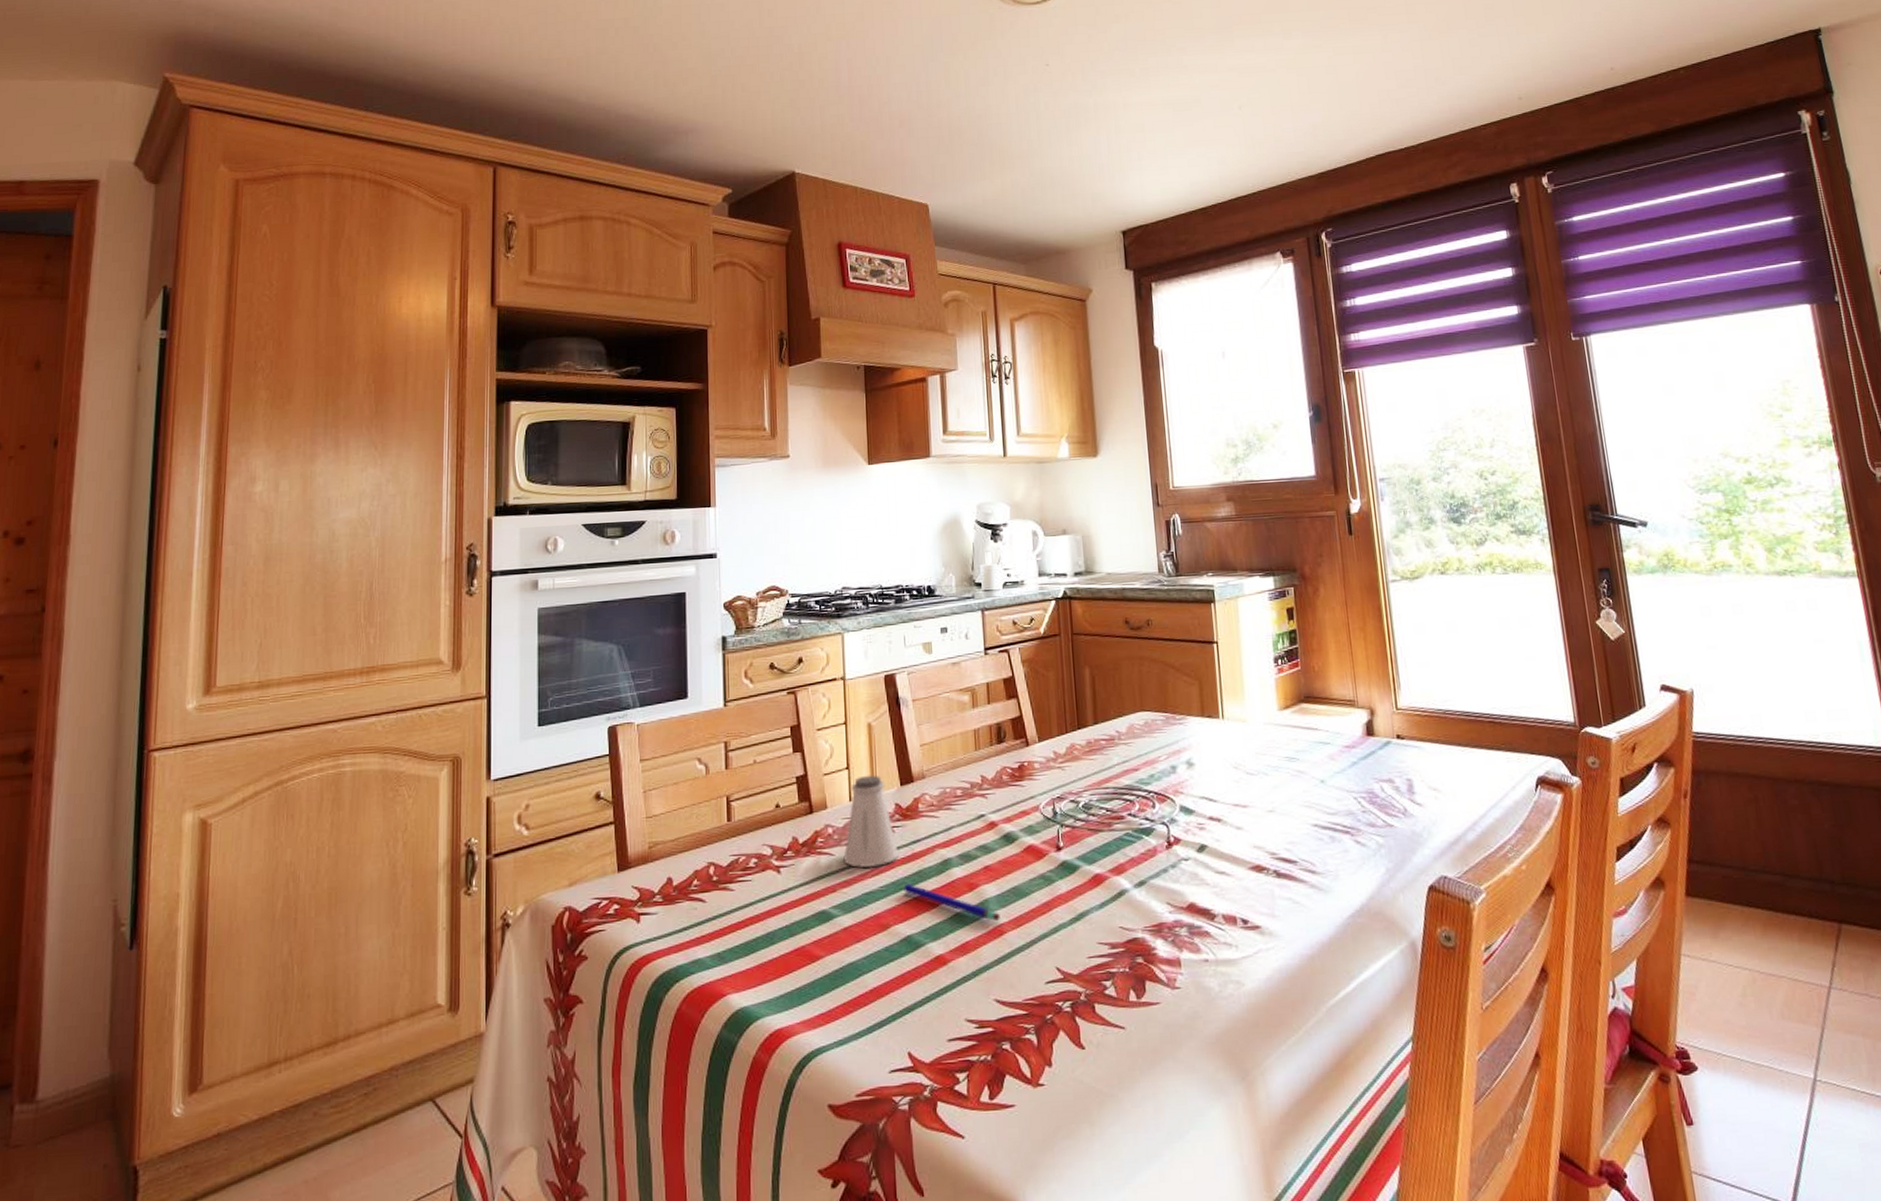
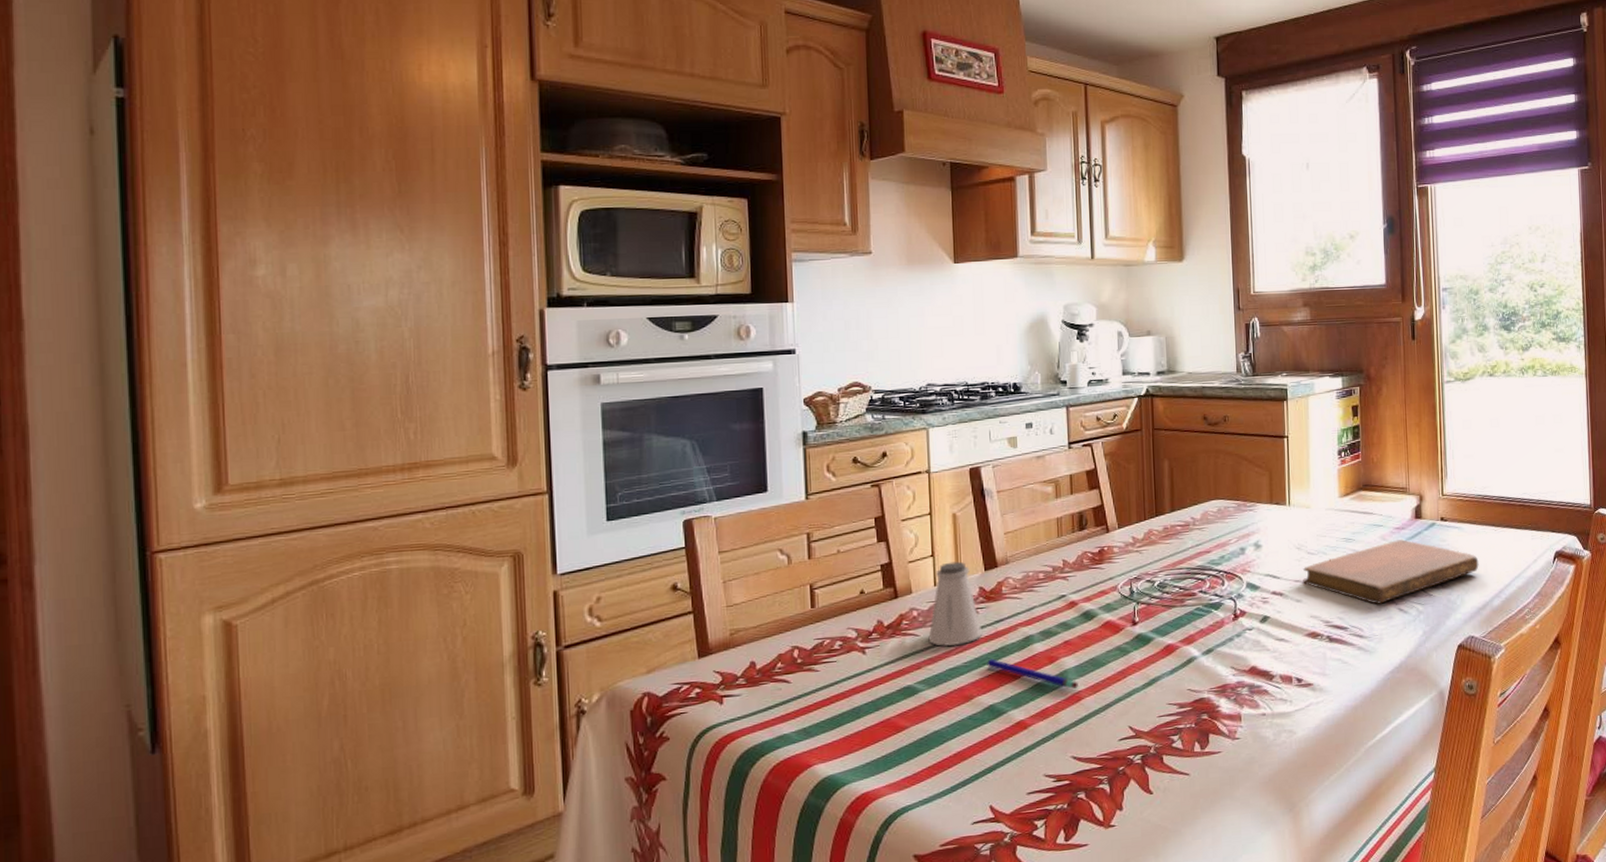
notebook: none [1242,758,1446,835] -> present [1303,538,1479,604]

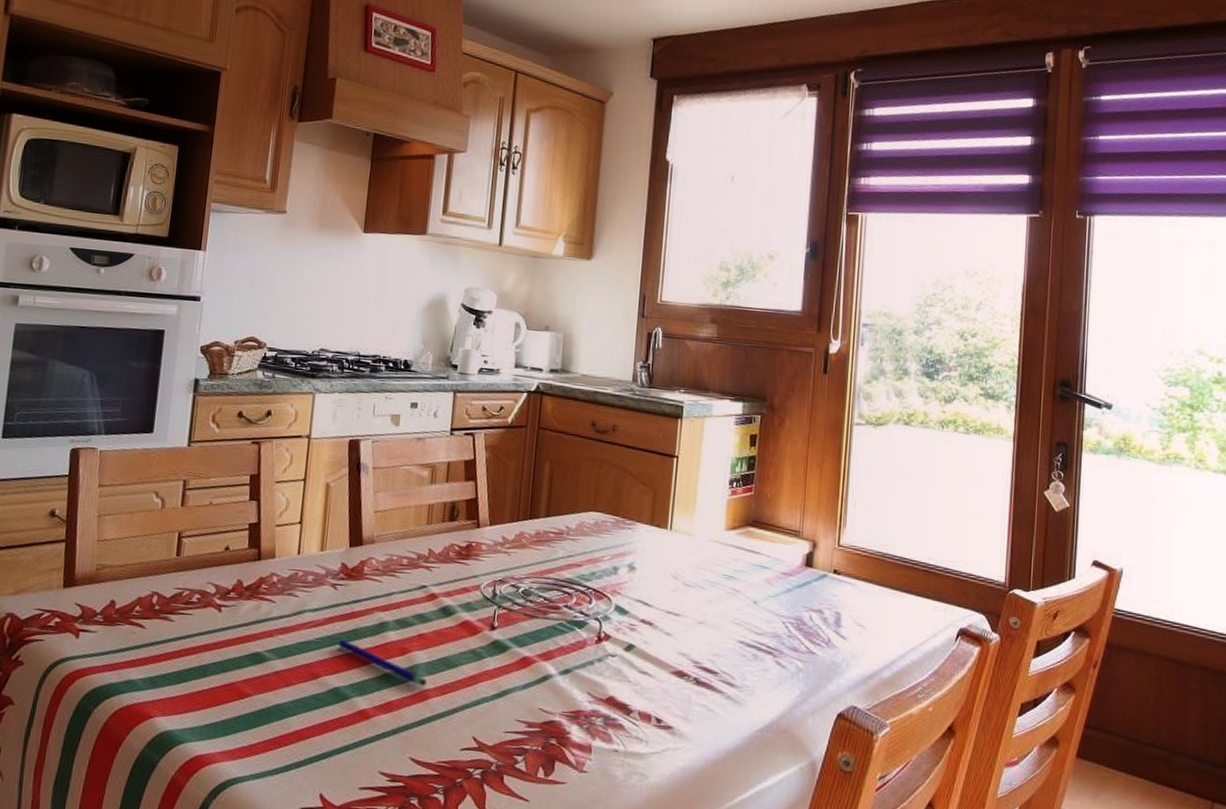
saltshaker: present [928,561,983,646] -> none [284,532,339,620]
notebook: present [1303,538,1479,604] -> none [675,585,871,653]

